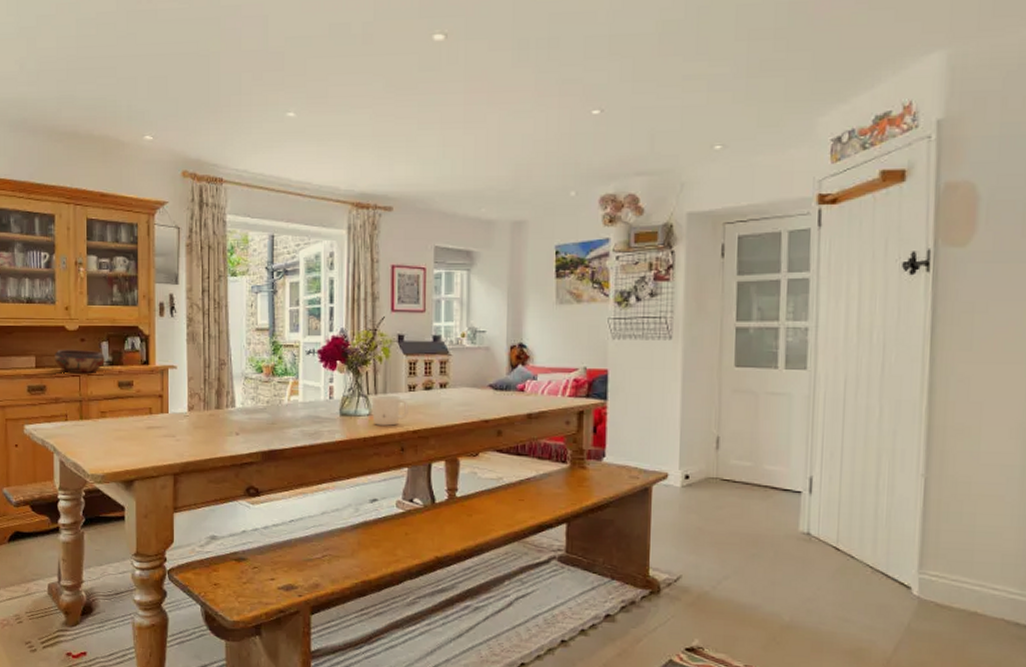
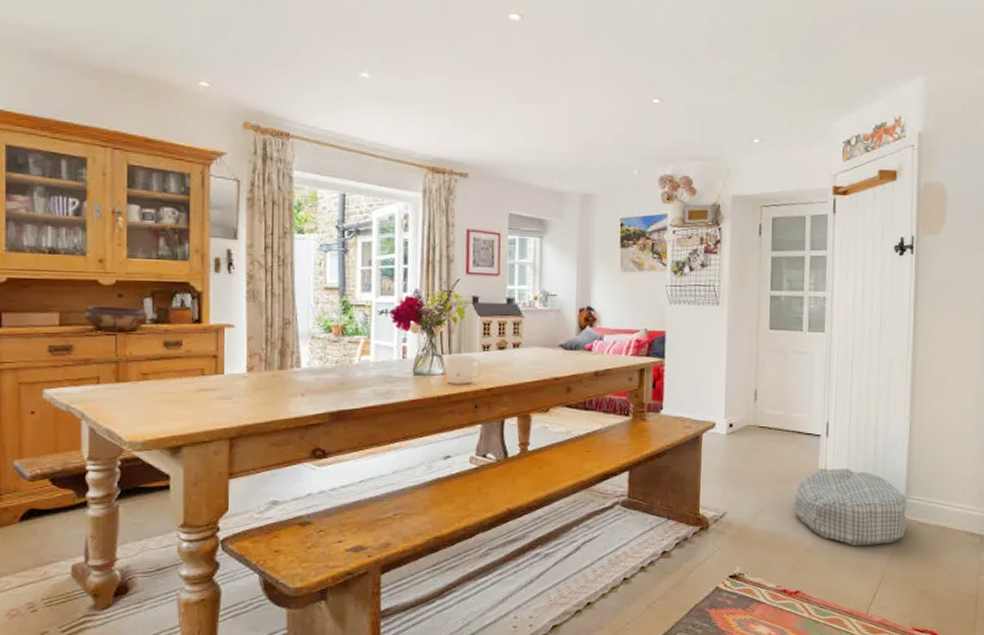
dog bed: none [765,532,921,628] -> present [792,468,907,546]

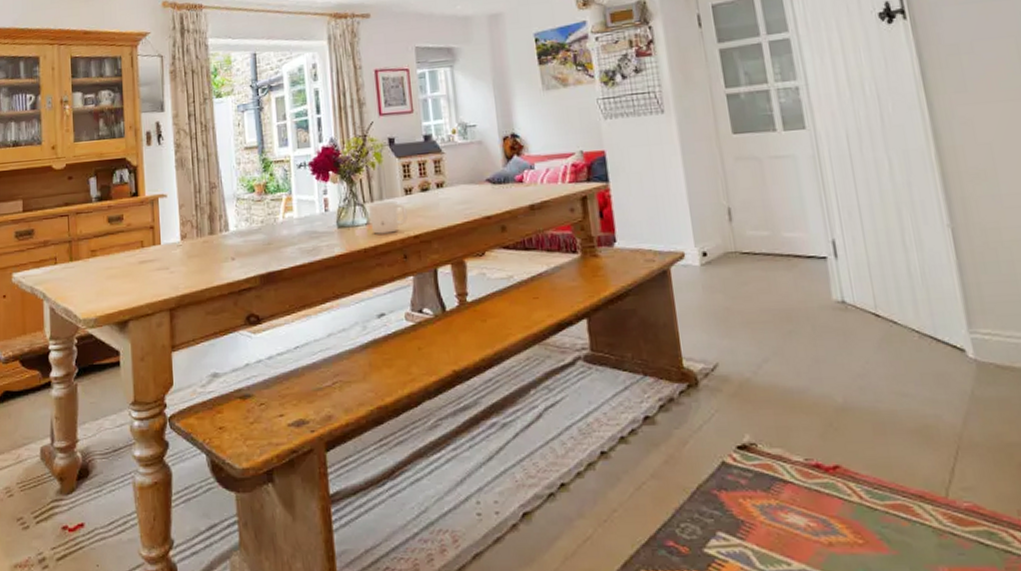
decorative bowl: present [84,305,148,334] -> none [42,187,93,215]
dog bed: present [792,468,907,546] -> none [807,298,980,402]

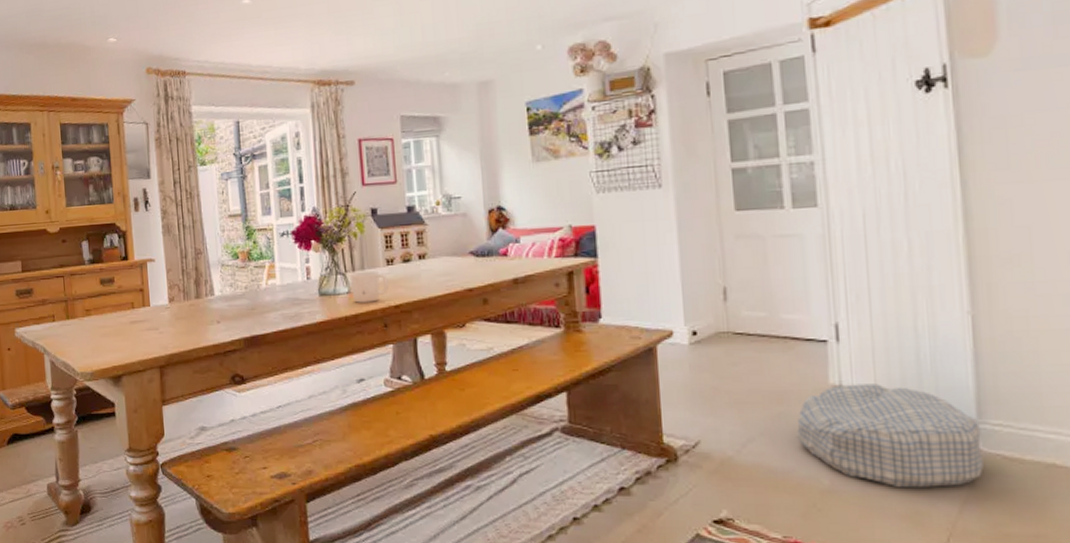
dog bed: none [807,298,980,402] -> present [795,384,984,489]

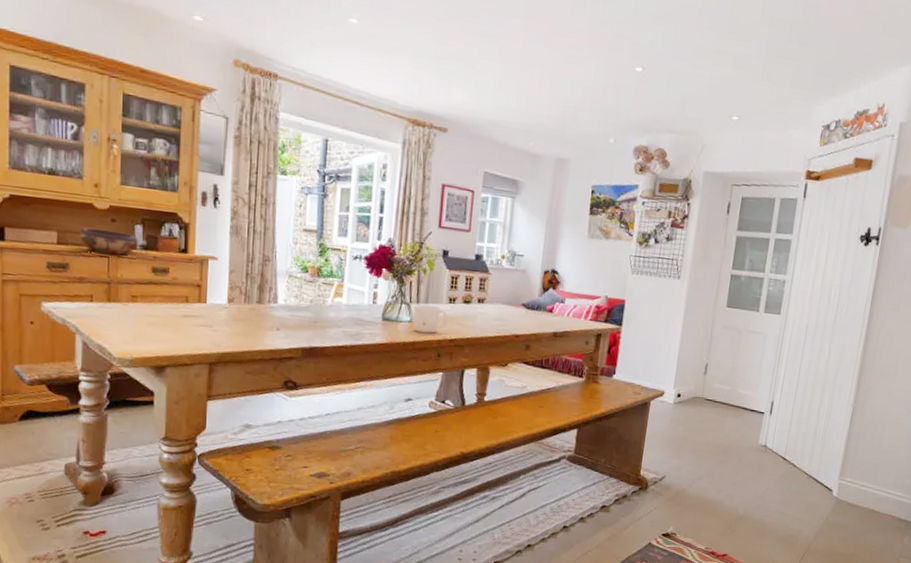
decorative bowl: none [39,250,86,276] -> present [80,228,138,257]
dog bed: present [795,384,984,489] -> none [729,445,840,520]

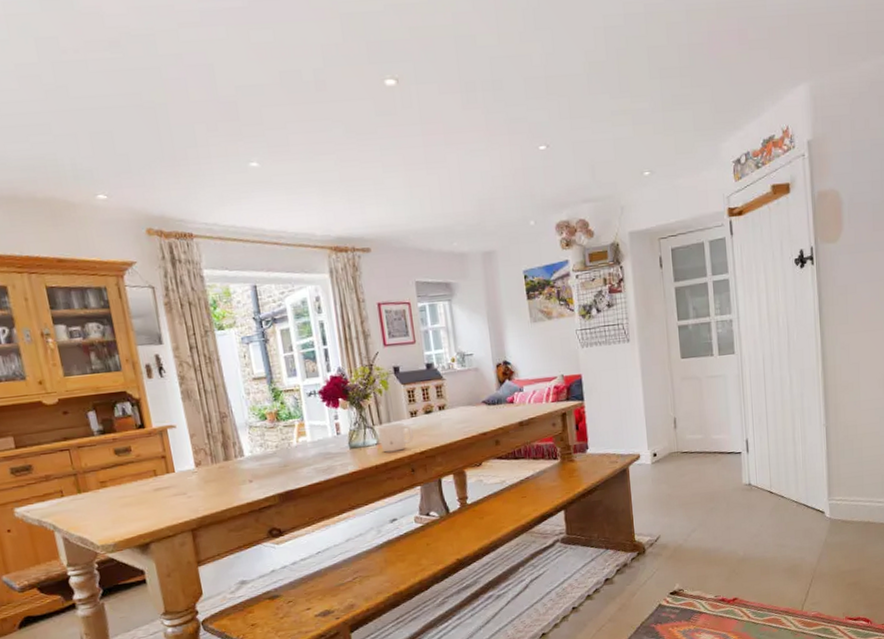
decorative bowl: present [80,228,138,257] -> none [35,421,95,450]

